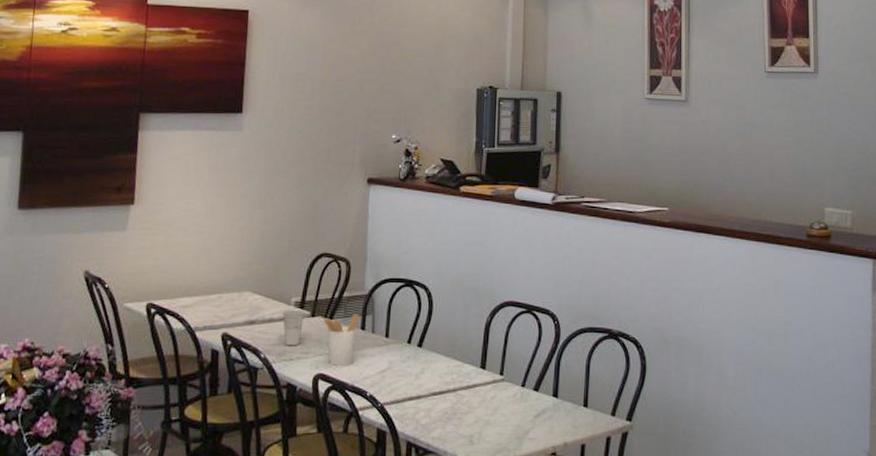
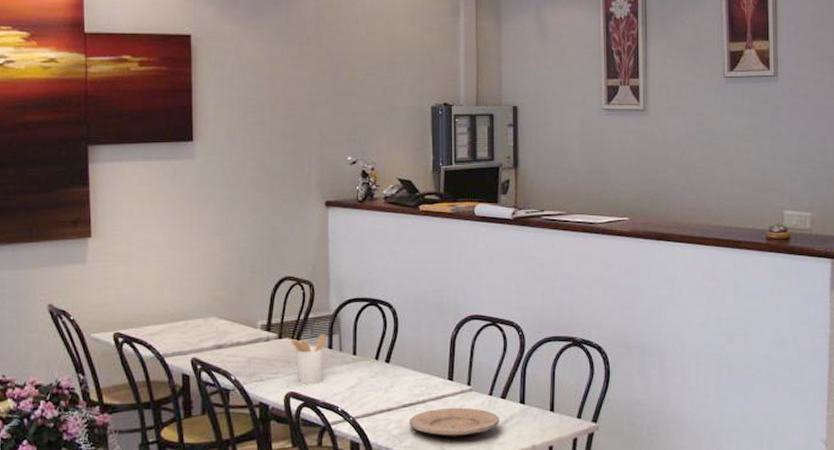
cup: present [282,309,305,346] -> none [249,332,272,368]
plate: none [439,398,531,430] -> present [409,407,499,437]

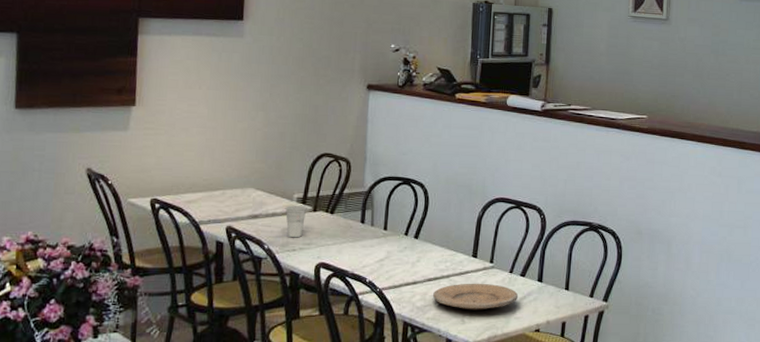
cup: none [249,332,272,368] -> present [285,205,307,238]
utensil holder: present [290,334,326,385] -> none [324,209,360,257]

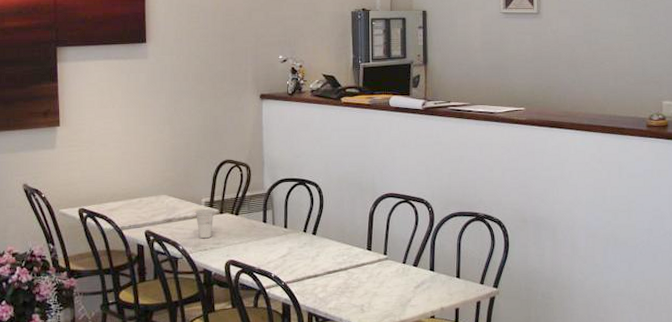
plate: present [433,283,518,311] -> none [333,274,412,300]

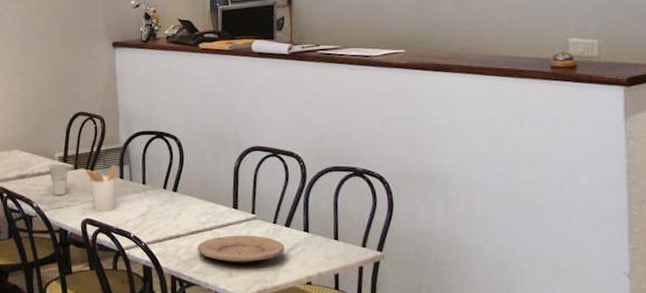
utensil holder: none [230,209,261,254] -> present [85,165,118,212]
plate: none [333,274,412,300] -> present [198,235,284,263]

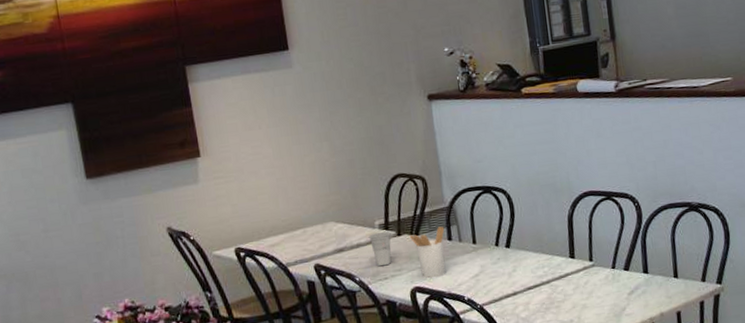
plate: present [198,235,284,263] -> none [536,283,625,314]

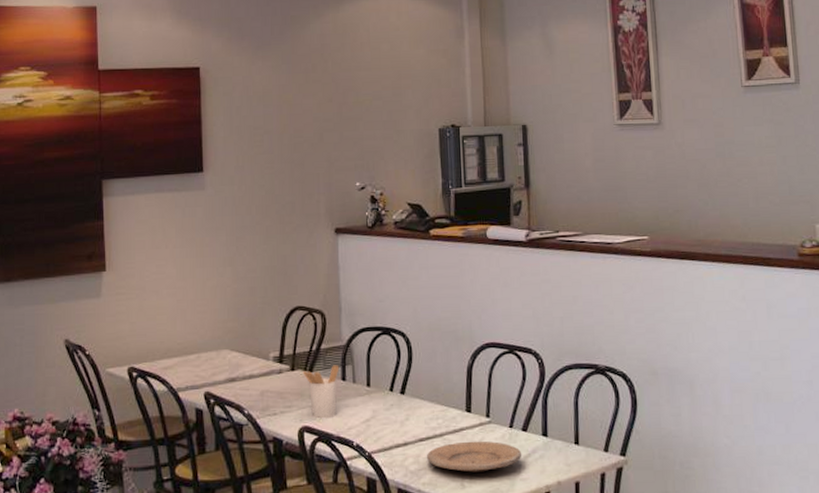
cup: present [368,231,392,267] -> none [262,364,285,401]
plate: none [536,283,625,314] -> present [427,441,521,473]

